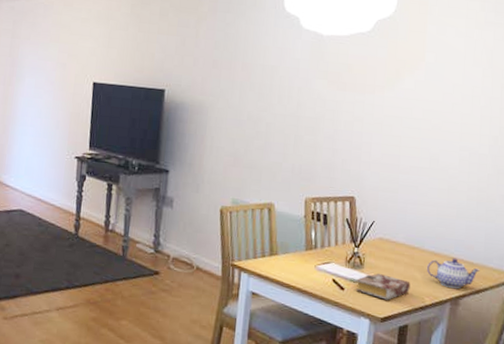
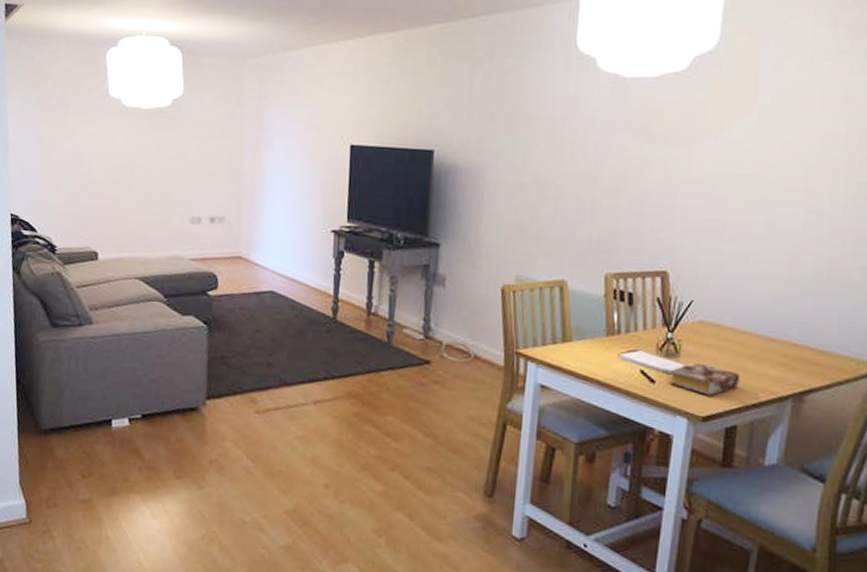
teapot: present [426,258,481,289] -> none [760,344,833,382]

